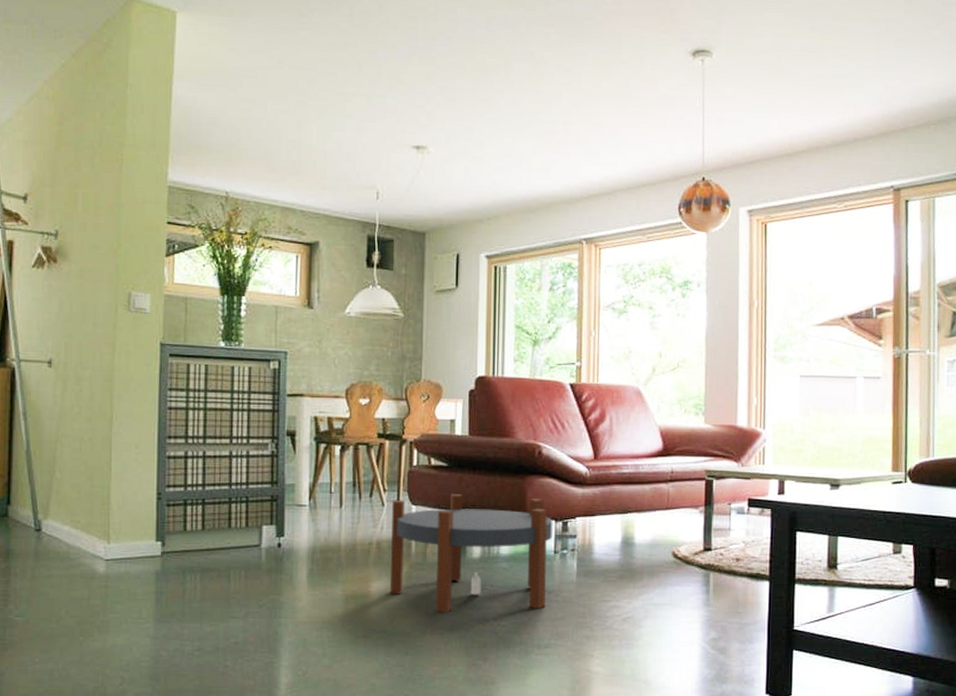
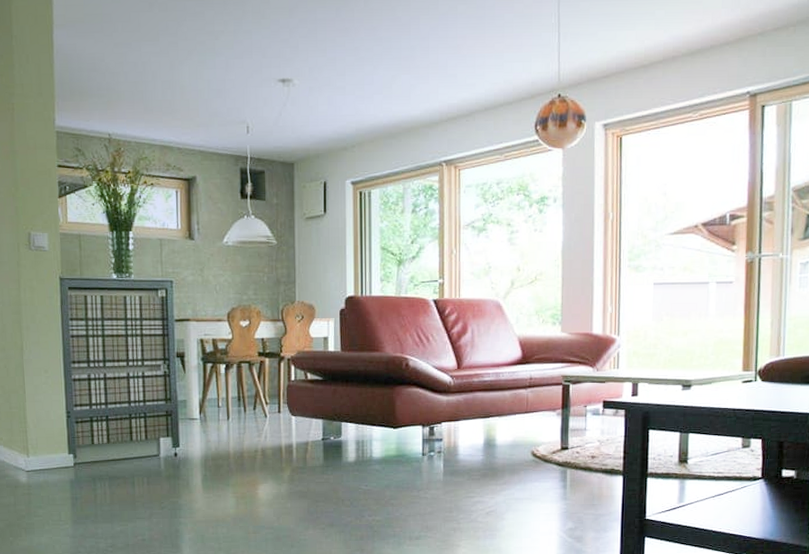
side table: present [389,494,553,612] -> none [274,405,421,510]

